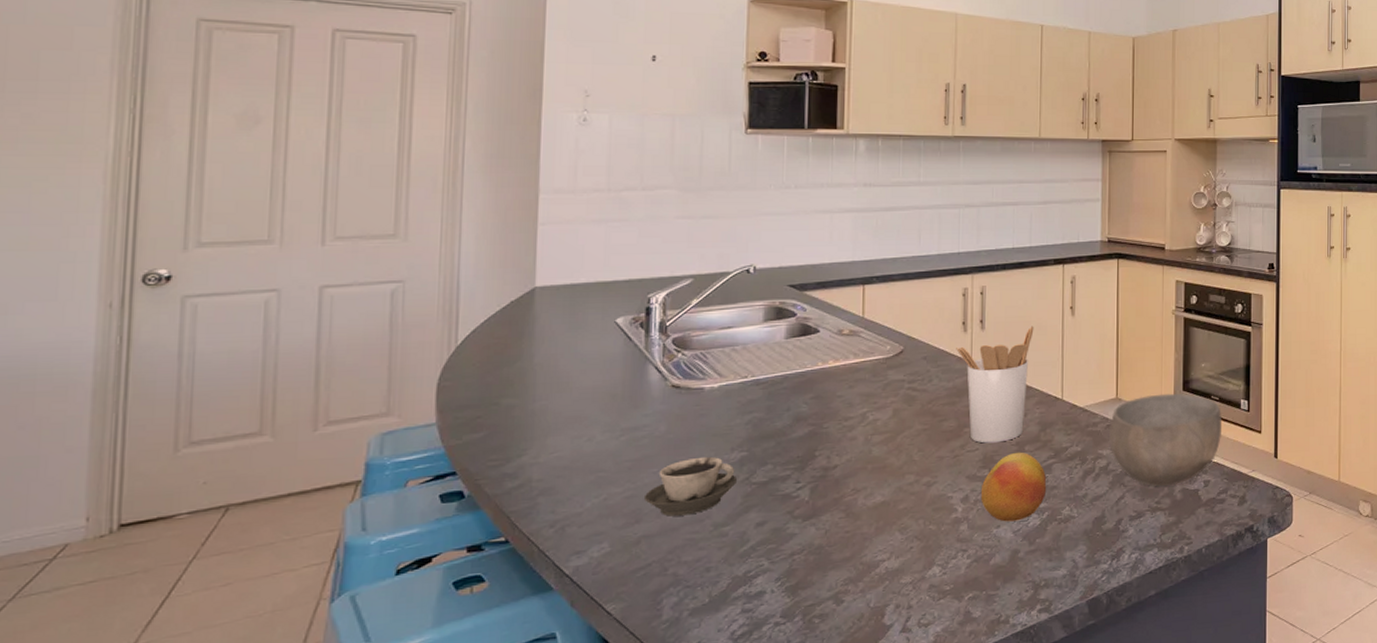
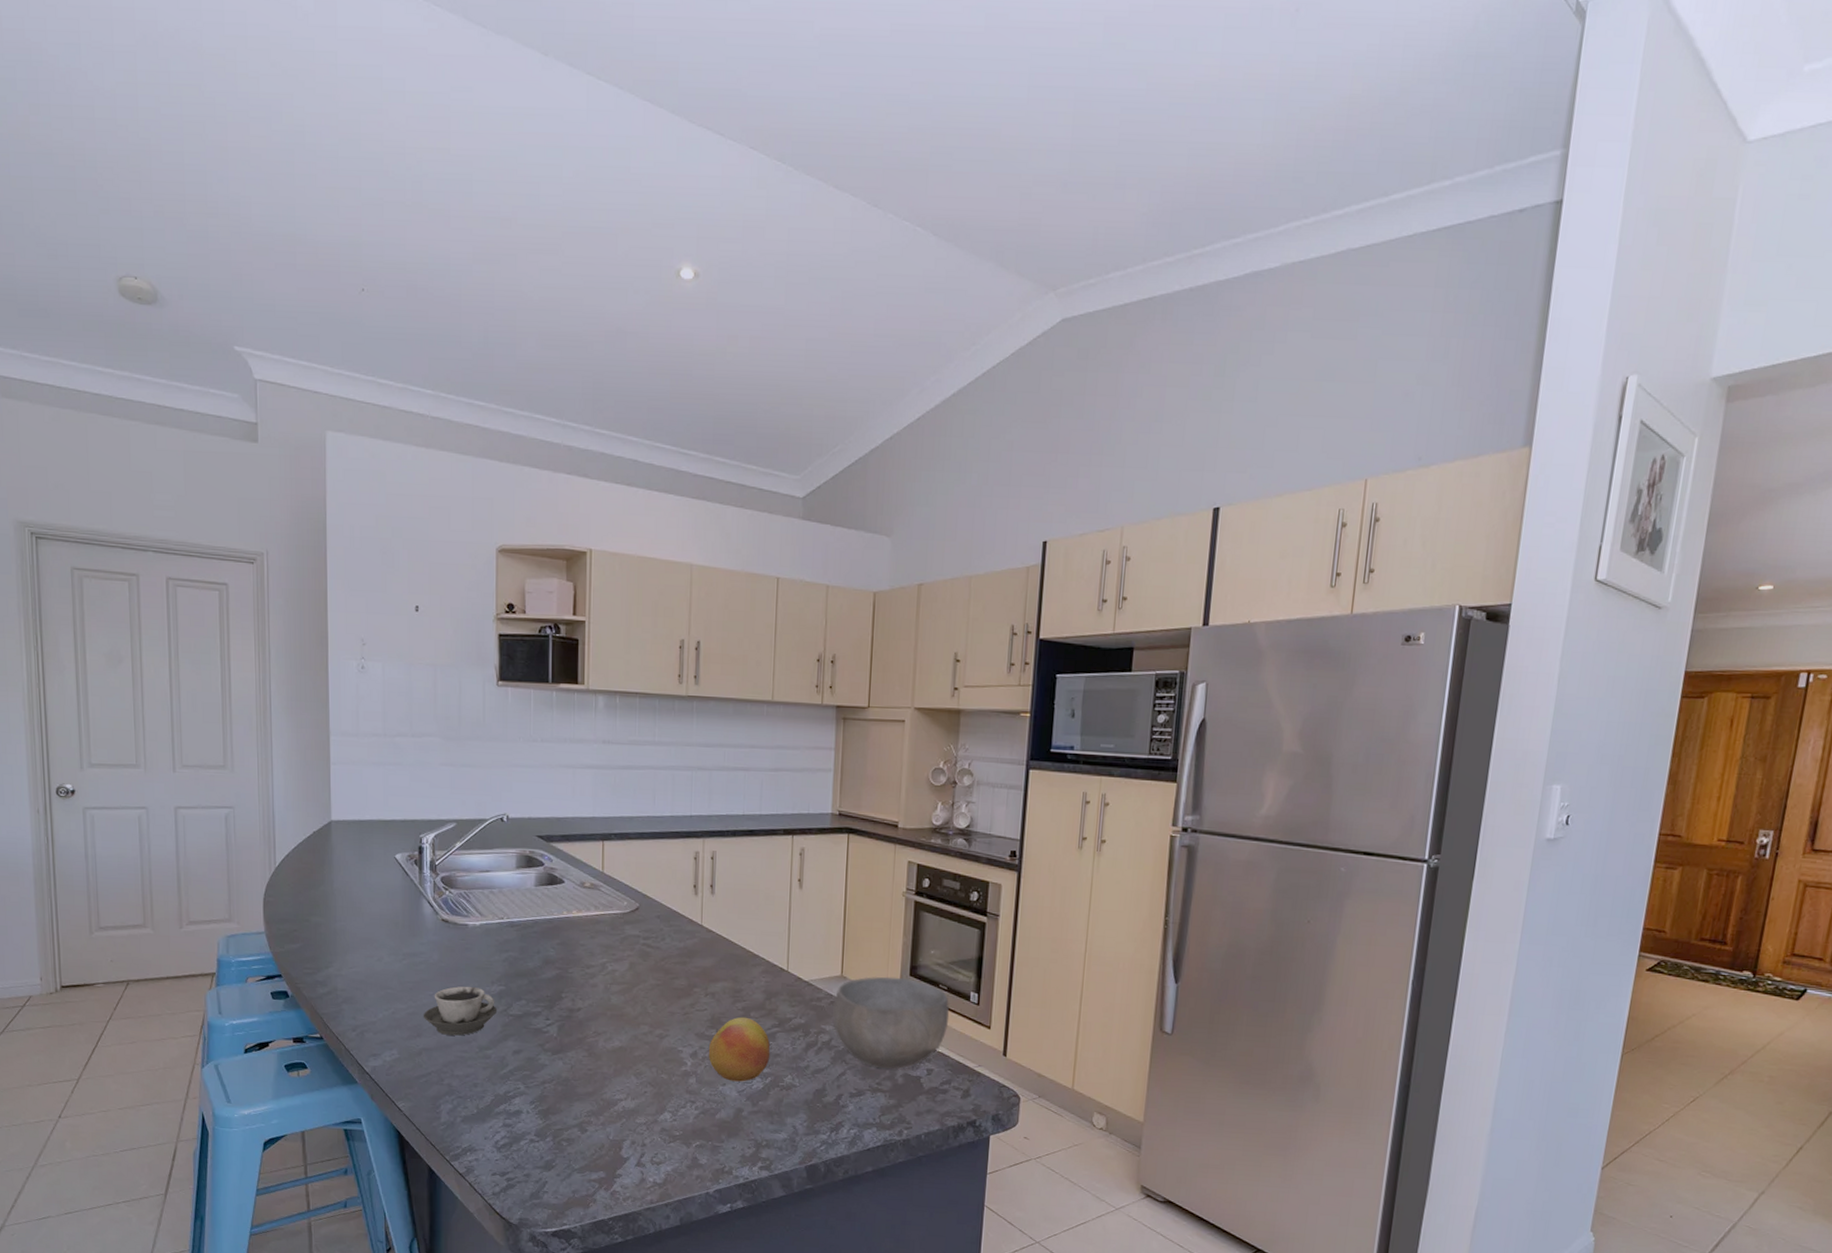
utensil holder: present [956,326,1034,444] -> none [687,895,762,1006]

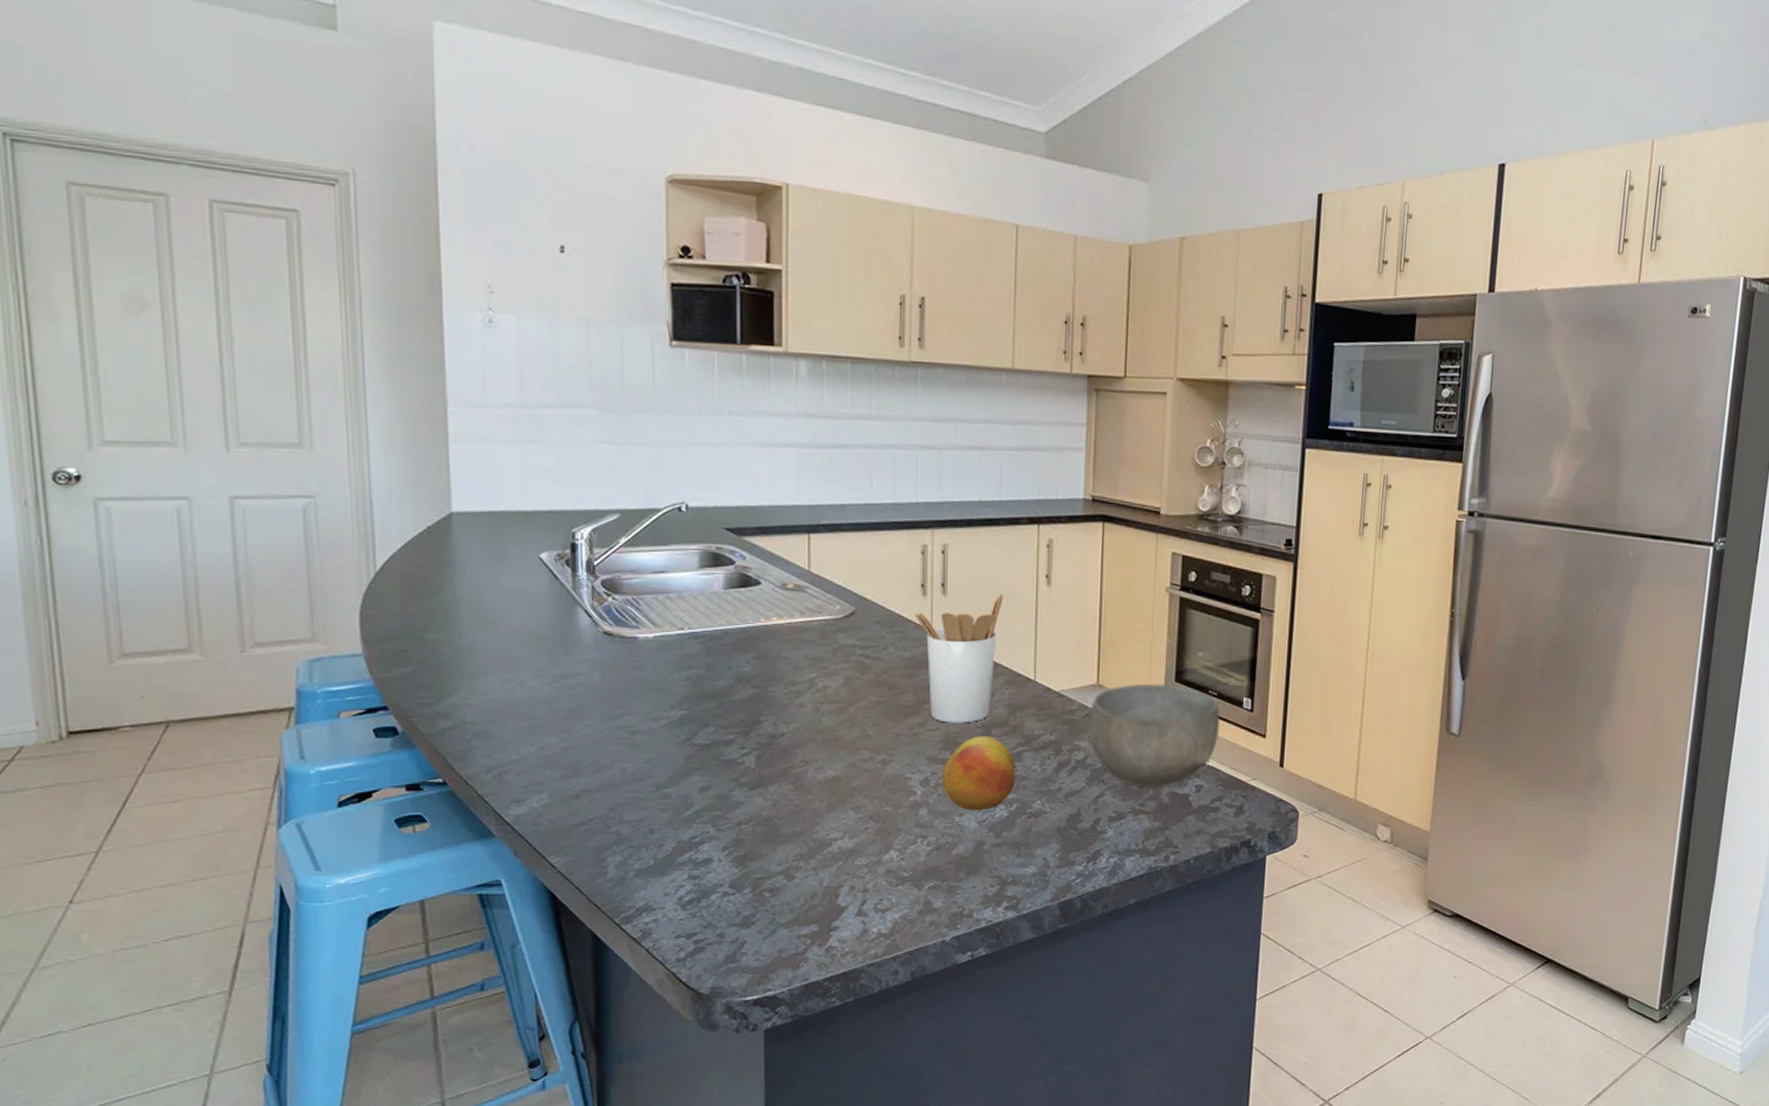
cup: present [423,986,498,1036] -> none [580,712,679,773]
utensil holder: none [687,895,762,1006] -> present [914,594,1003,723]

